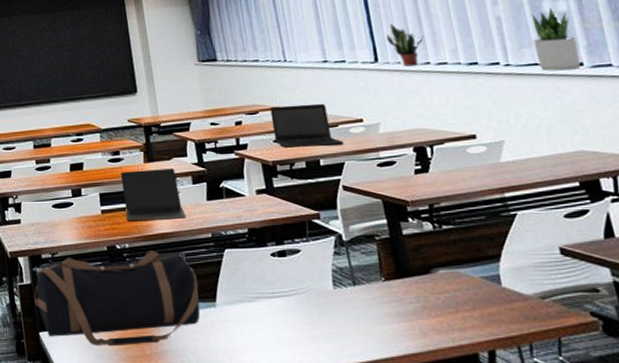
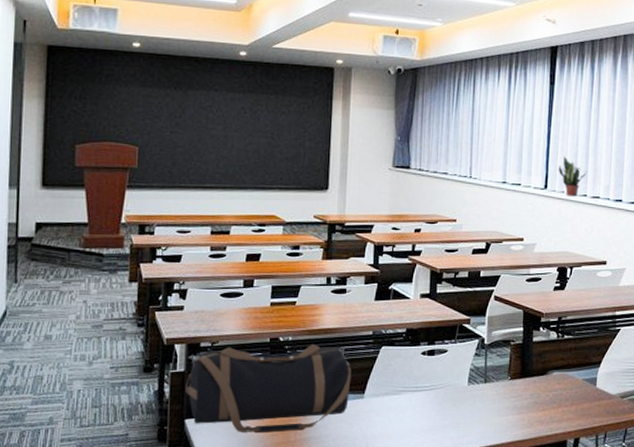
laptop: present [121,168,186,222] -> none [295,266,353,316]
laptop: present [270,103,344,148] -> none [446,218,504,259]

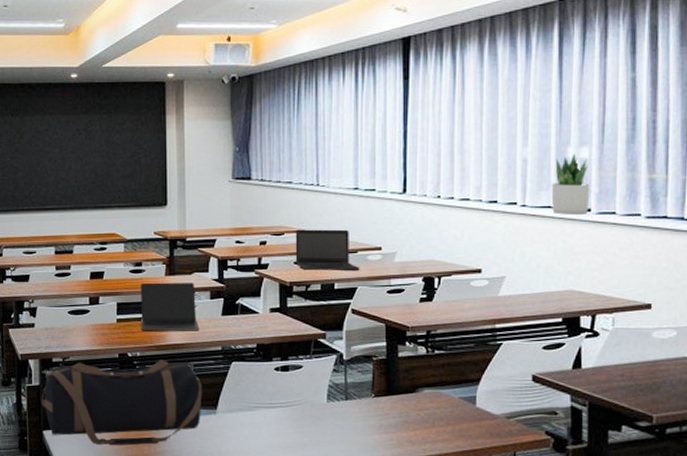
laptop: none [295,266,353,316] -> present [141,282,200,332]
laptop: none [446,218,504,259] -> present [295,229,360,270]
potted plant: present [558,156,587,197] -> none [418,156,453,200]

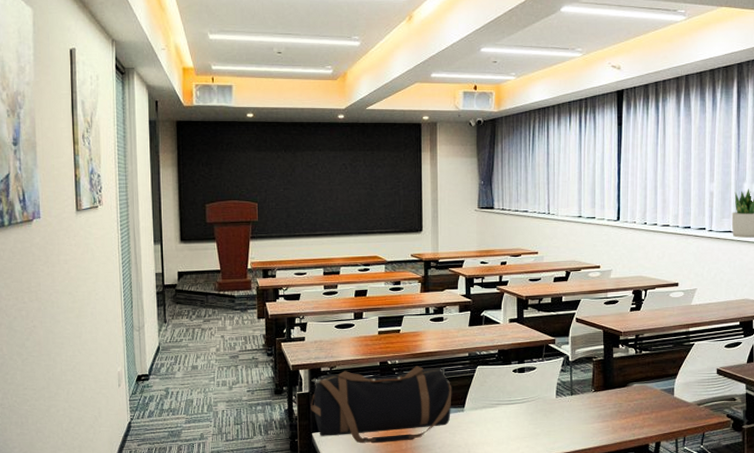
laptop: present [141,282,200,332] -> none [399,298,450,342]
laptop: present [295,229,360,270] -> none [530,251,583,286]

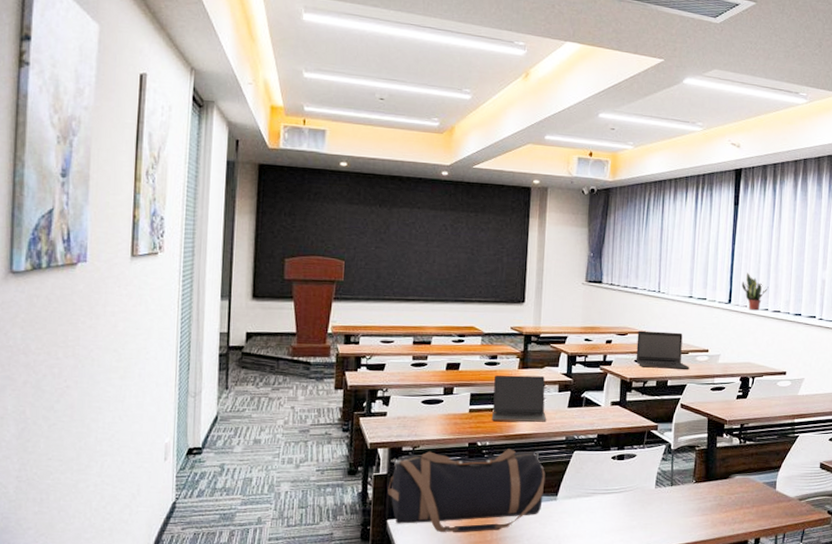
laptop: none [399,298,450,342] -> present [492,375,547,422]
laptop: none [530,251,583,286] -> present [635,330,690,369]
potted plant: none [629,190,656,226] -> present [741,272,769,311]

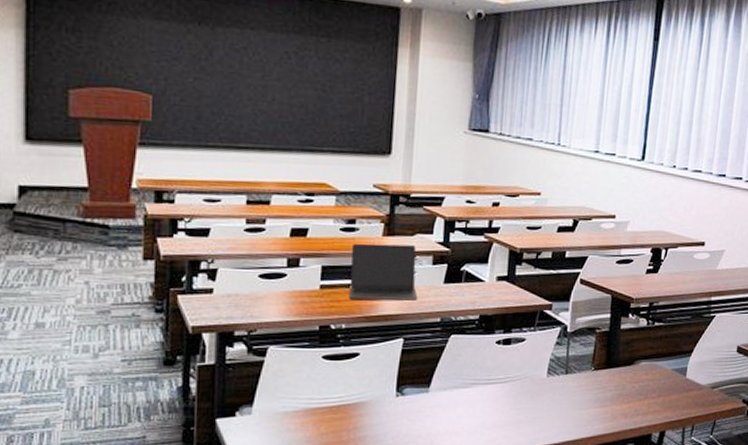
duffel bag: present [387,449,546,533] -> none [216,332,416,433]
laptop: present [635,330,690,369] -> none [528,191,593,239]
potted plant: present [741,272,769,311] -> none [658,123,690,170]

